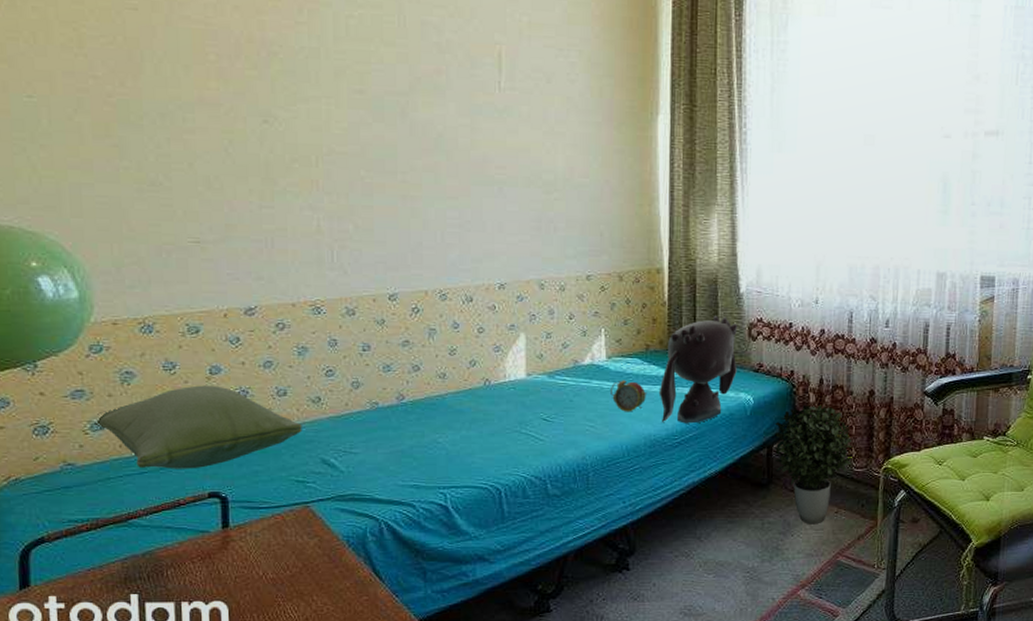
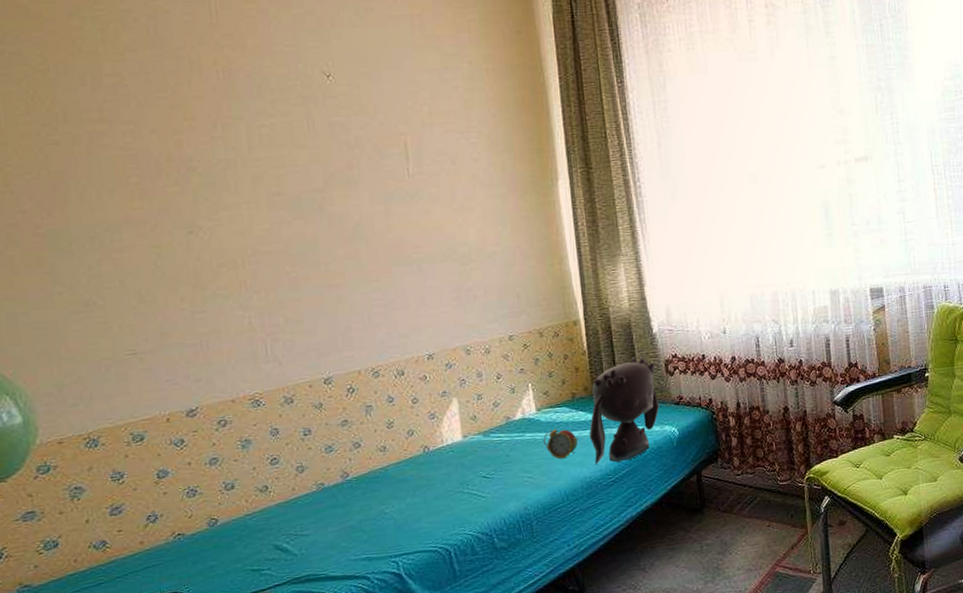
pillow: present [95,385,302,469] -> none [48,489,253,580]
potted plant: present [774,405,853,524] -> none [700,427,777,541]

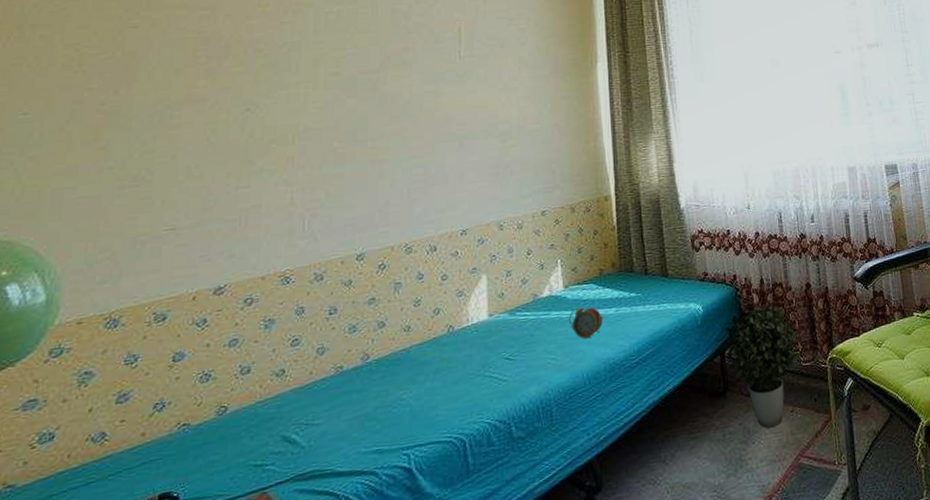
stuffed animal: present [589,357,660,464] -> none [614,232,685,344]
potted plant: none [700,427,777,541] -> present [724,305,800,429]

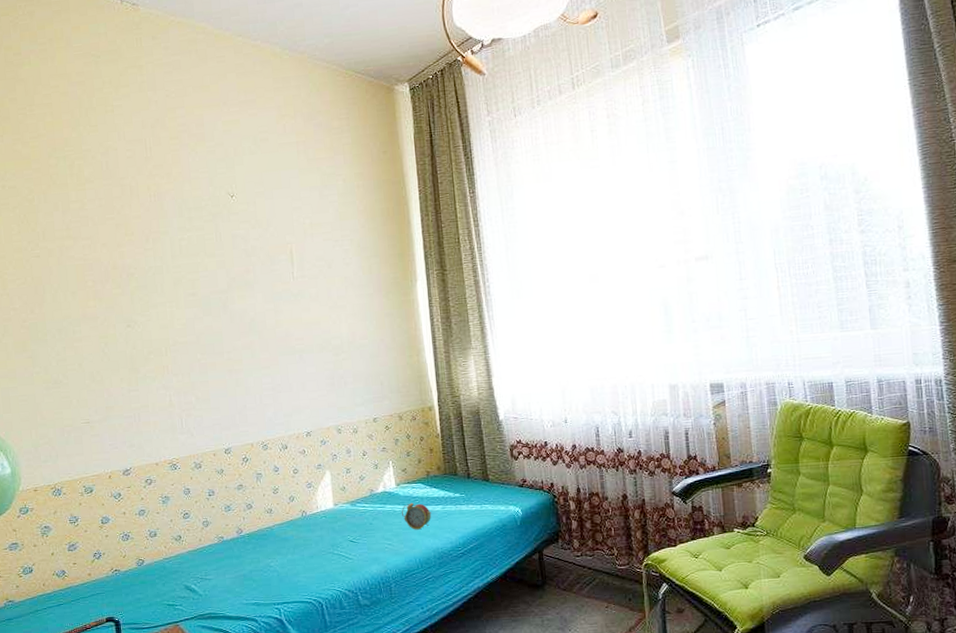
potted plant: present [724,305,800,429] -> none [542,512,615,620]

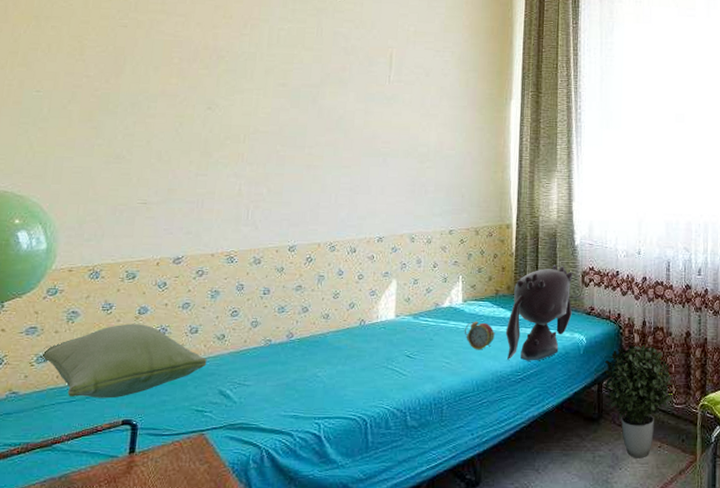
pillow: none [26,532,170,601] -> present [40,323,207,399]
stuffed animal: none [441,441,505,537] -> present [505,264,573,361]
potted plant: none [542,512,615,620] -> present [604,345,673,459]

